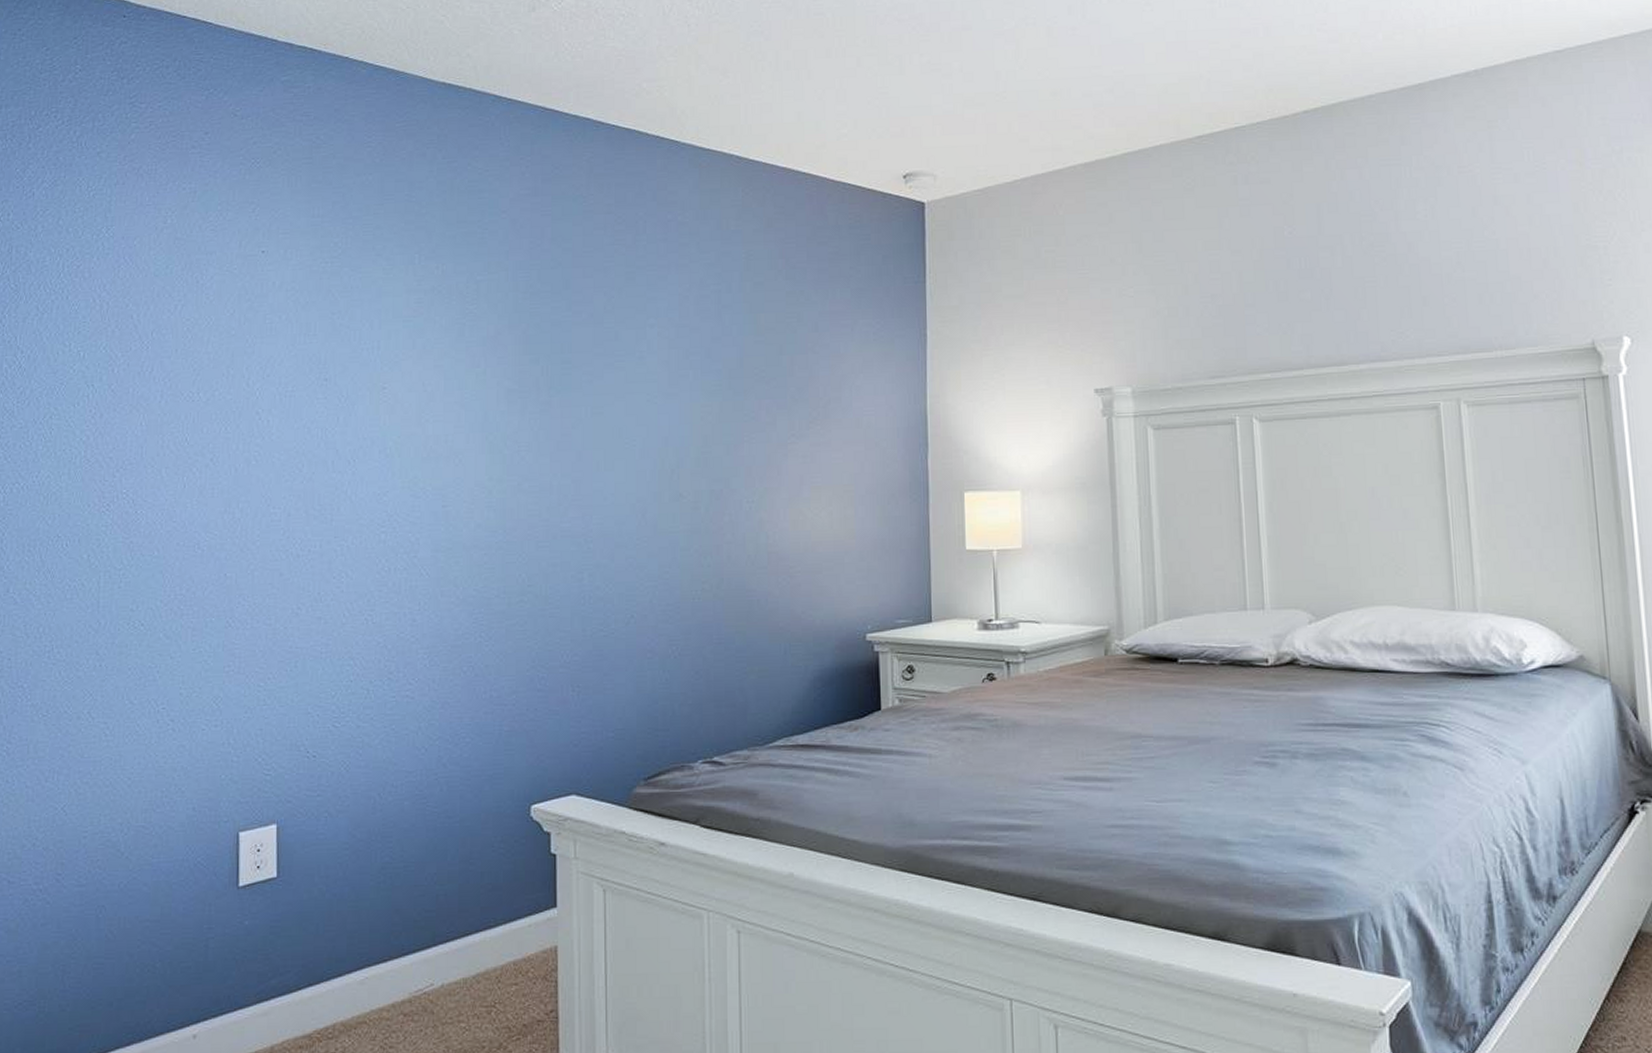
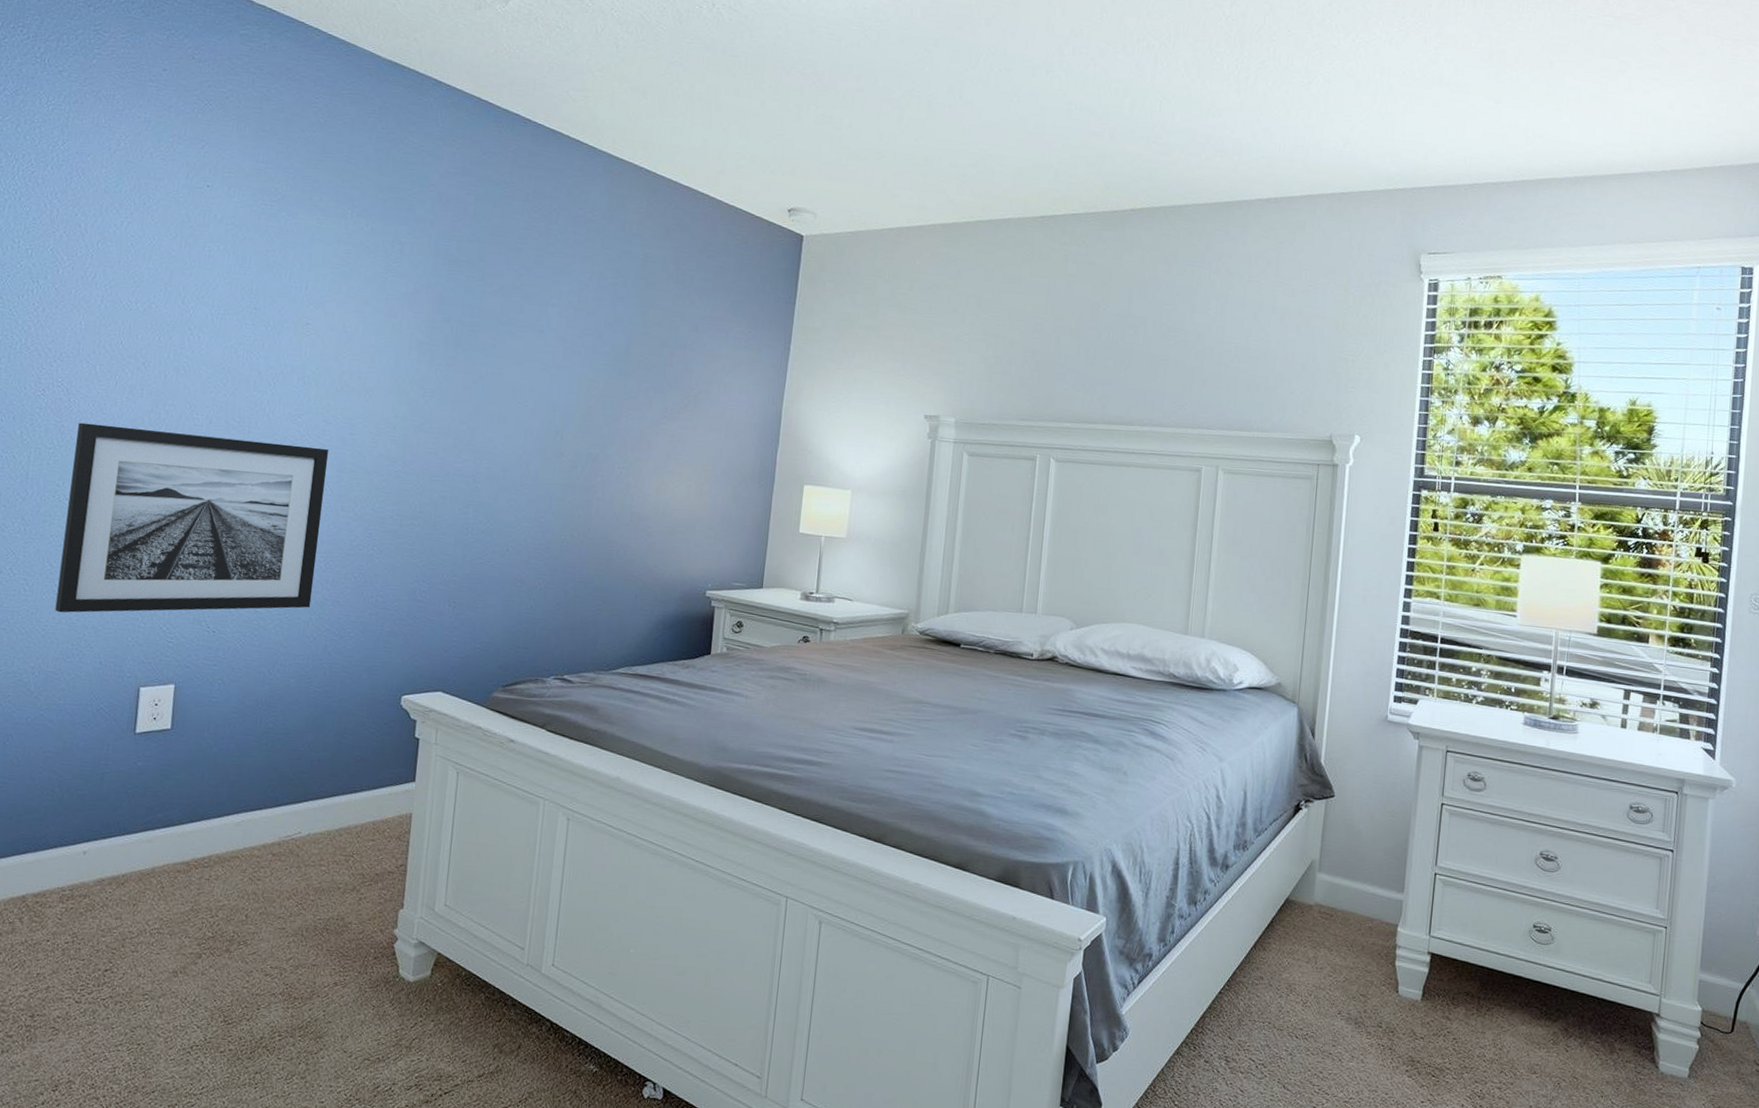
wall art: none [140,527,421,756] -> present [55,422,329,613]

